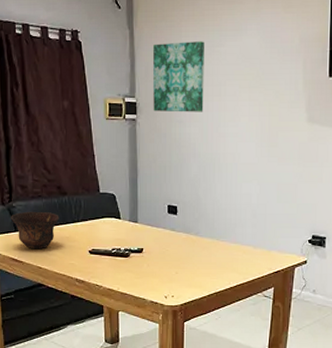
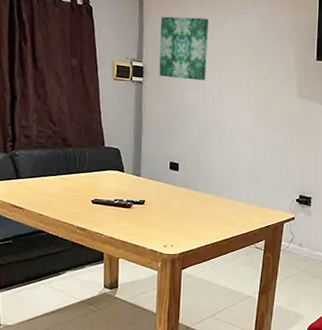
bowl: present [10,211,59,250] -> none [12,160,63,197]

